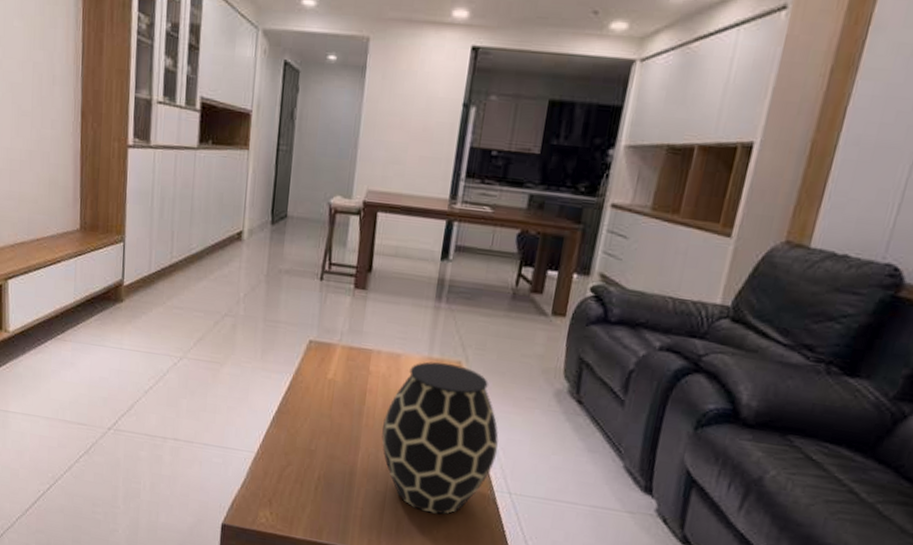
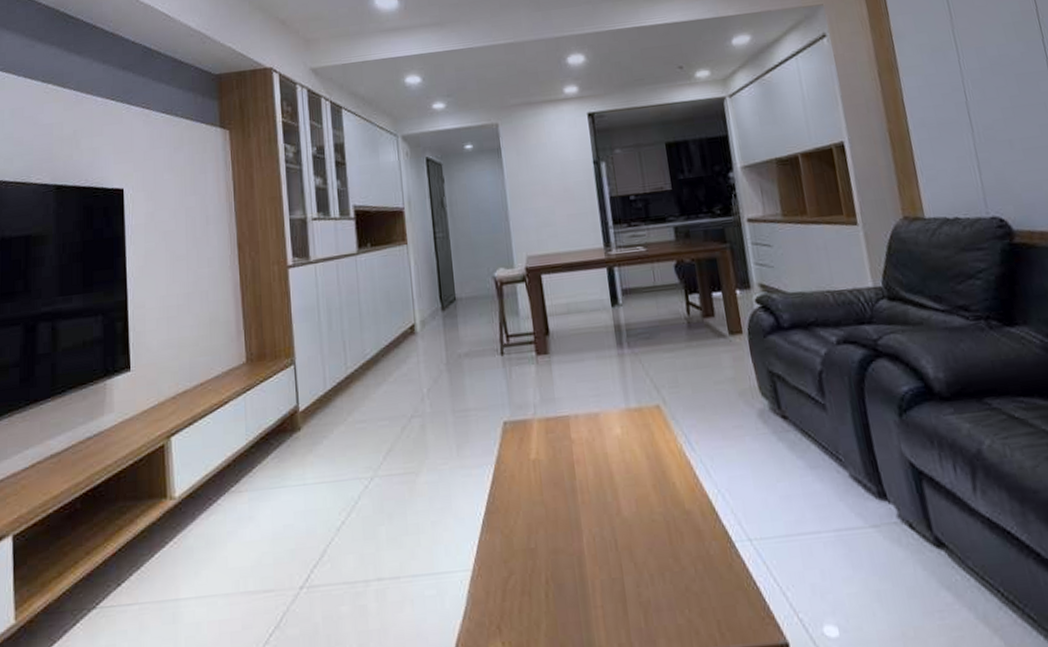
vase: present [381,361,499,514] -> none [599,409,724,590]

